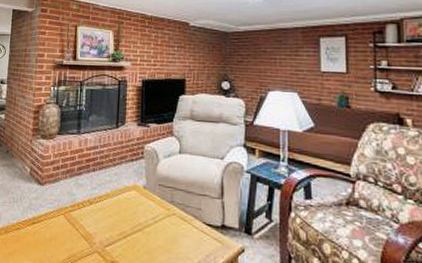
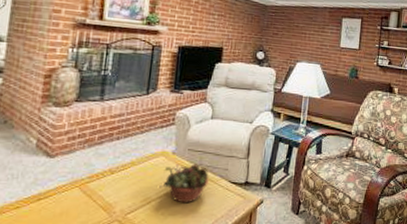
succulent planter: none [133,198,182,243] -> present [159,162,209,204]

